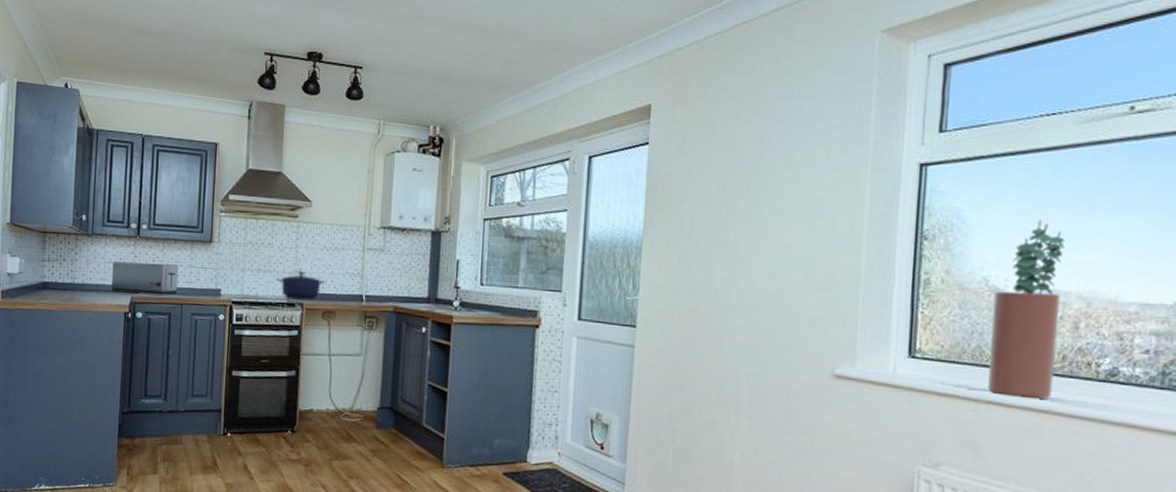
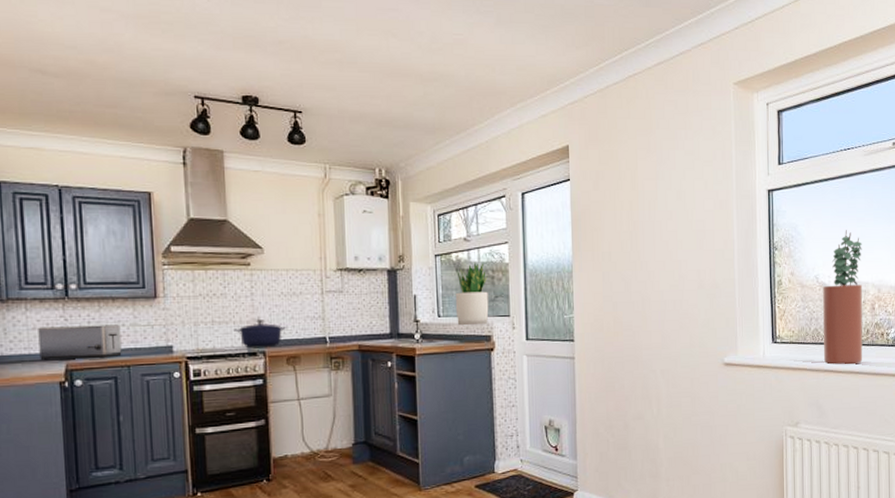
planter: none [501,228,540,299] -> present [456,260,489,326]

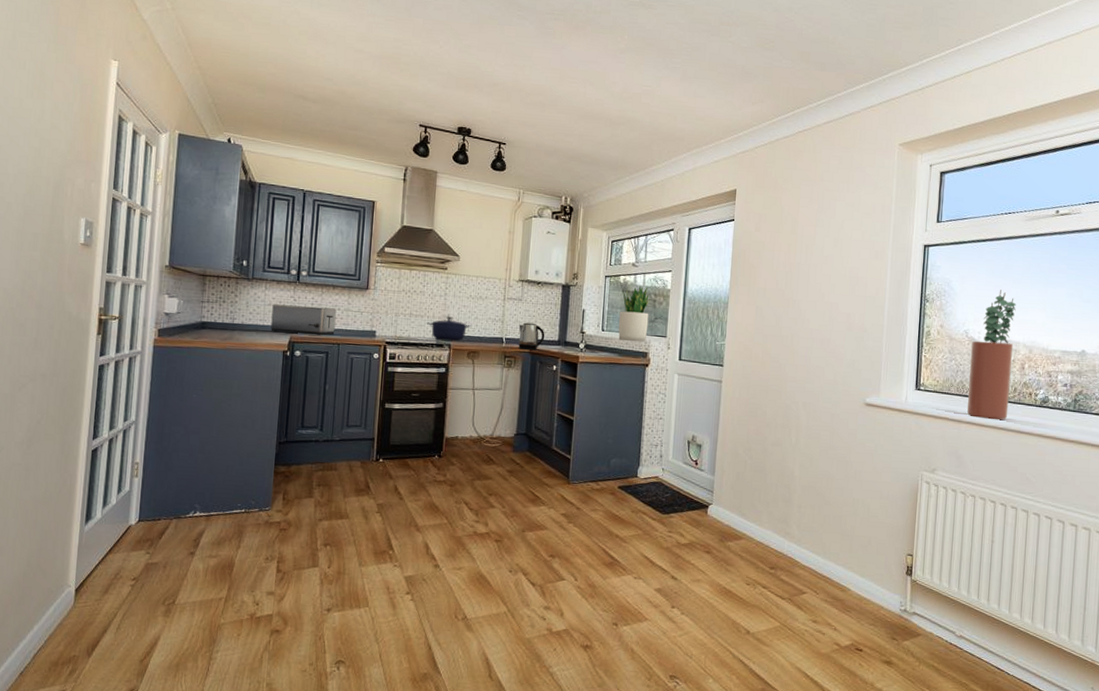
kettle: none [343,316,374,349] -> present [518,322,545,351]

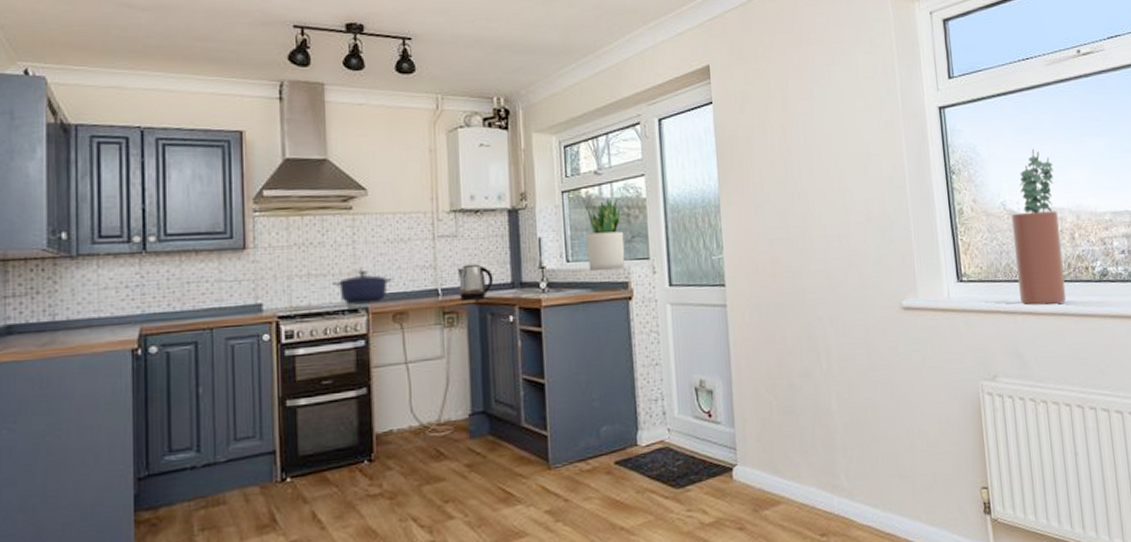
toaster: present [270,304,337,336] -> none [110,281,204,325]

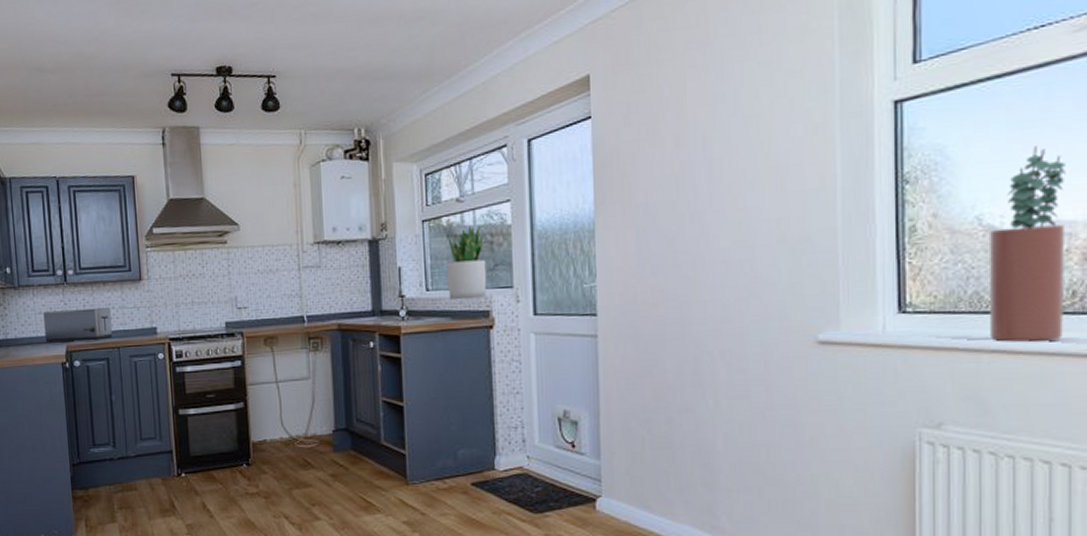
toaster: none [110,281,204,325] -> present [43,307,113,343]
cooking pot: present [332,270,392,305] -> none [212,299,263,329]
kettle: present [457,264,494,302] -> none [321,293,355,328]

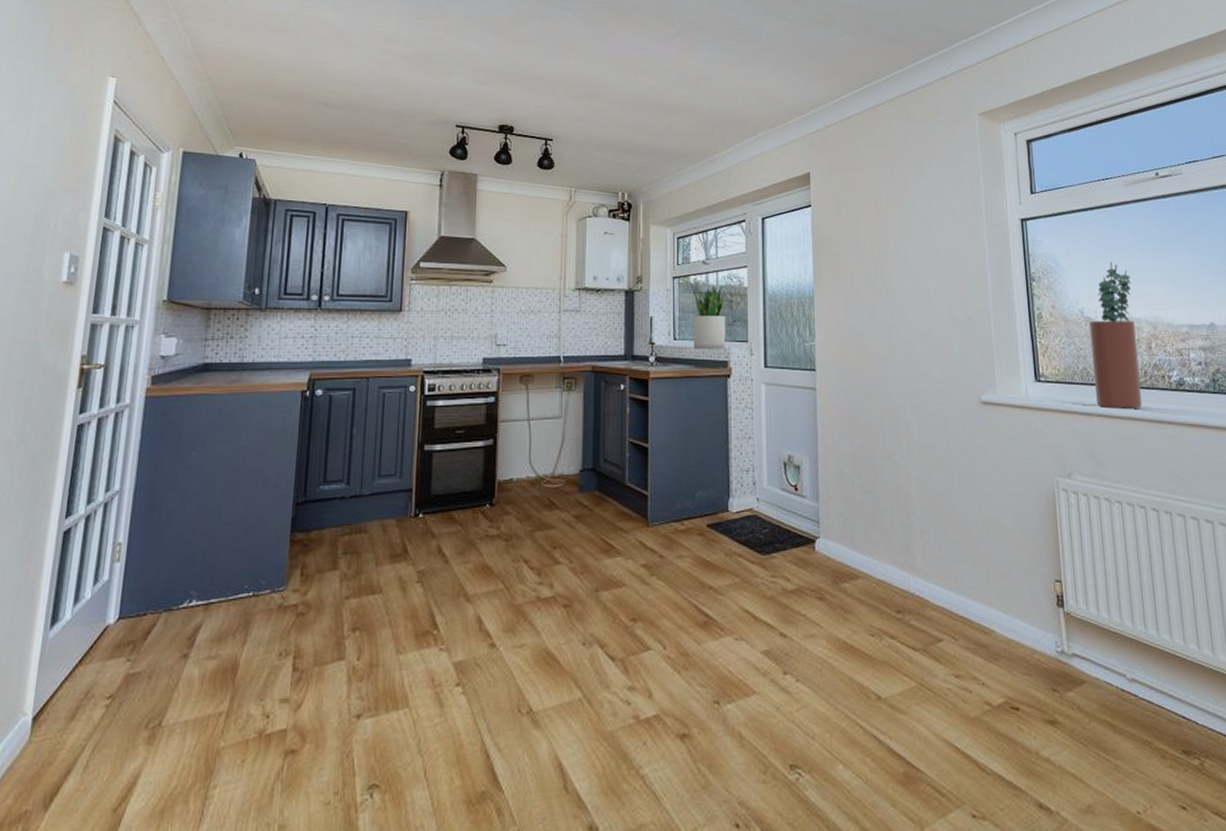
toaster: present [43,307,113,343] -> none [287,336,365,369]

